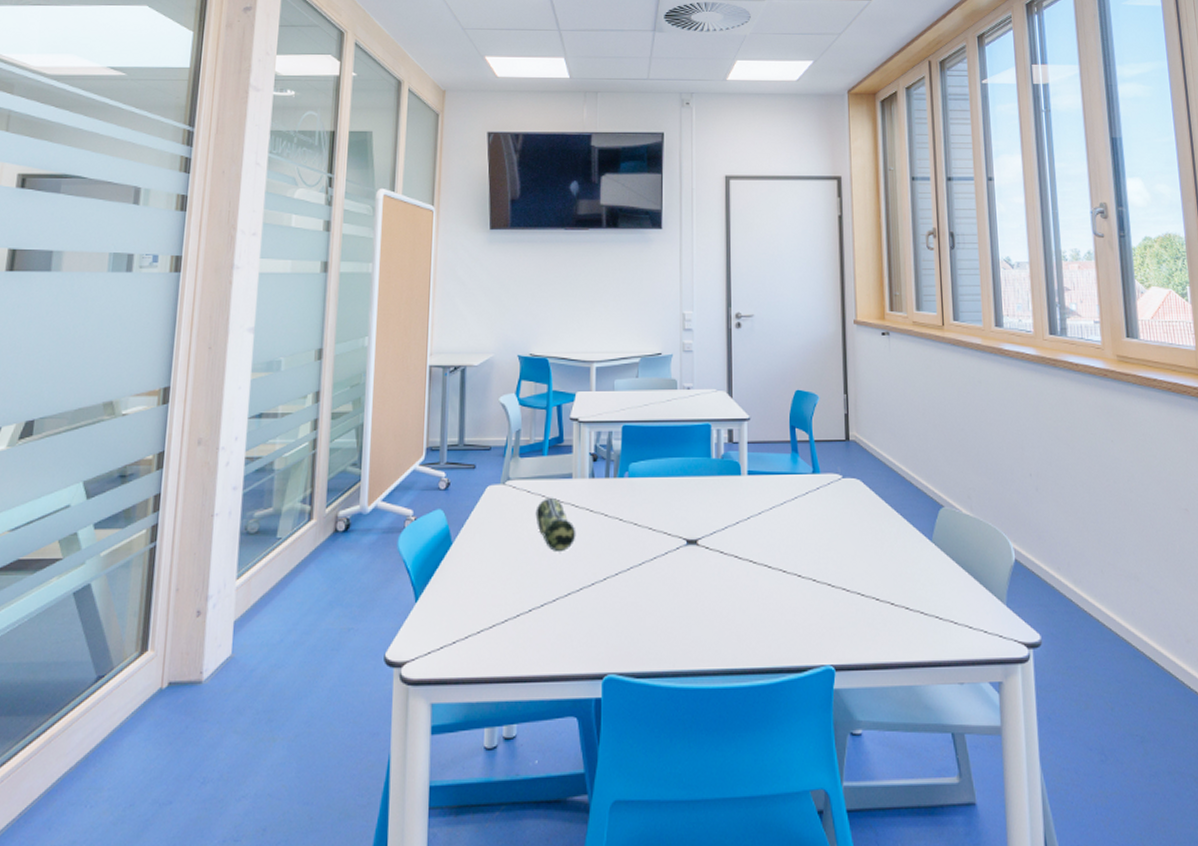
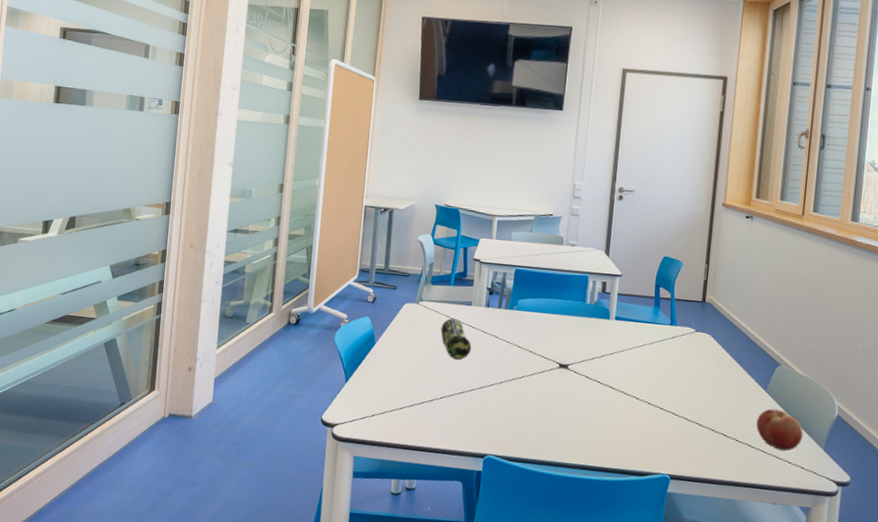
fruit: none [926,562,981,613] -> present [756,408,804,451]

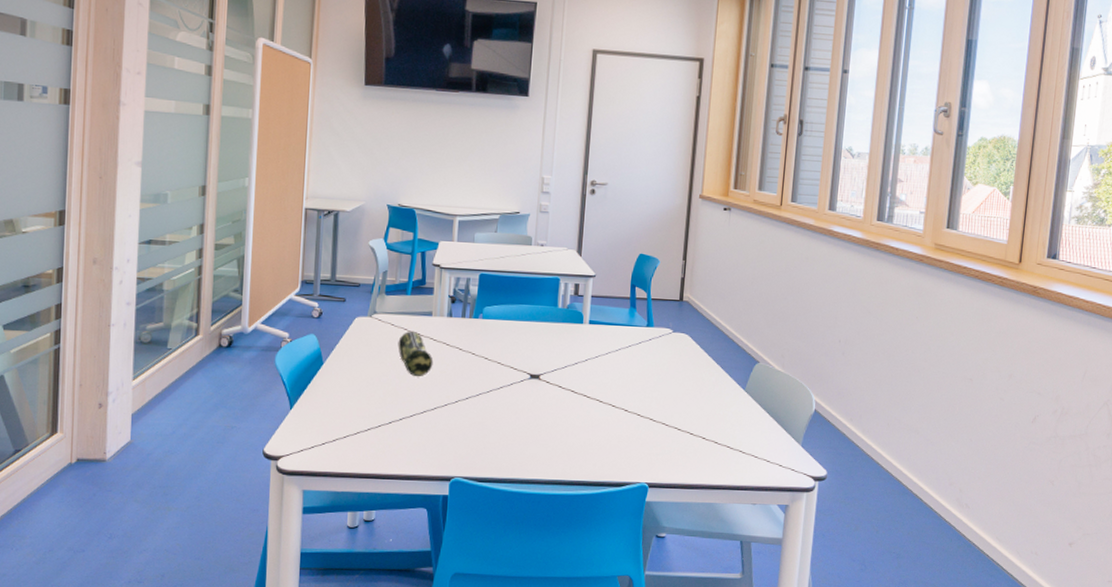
fruit: present [756,408,804,451] -> none [735,408,782,450]

